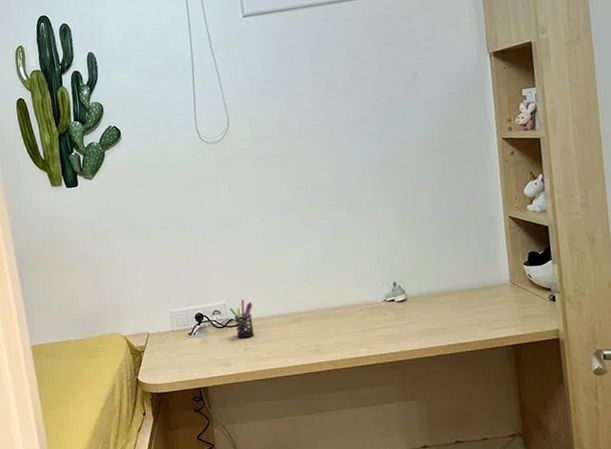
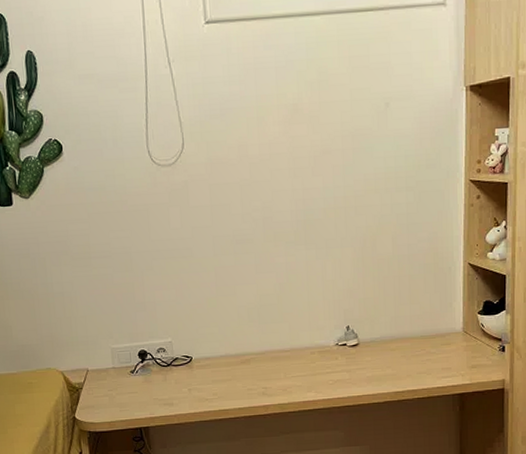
pen holder: present [230,299,254,338] -> none [175,338,200,378]

